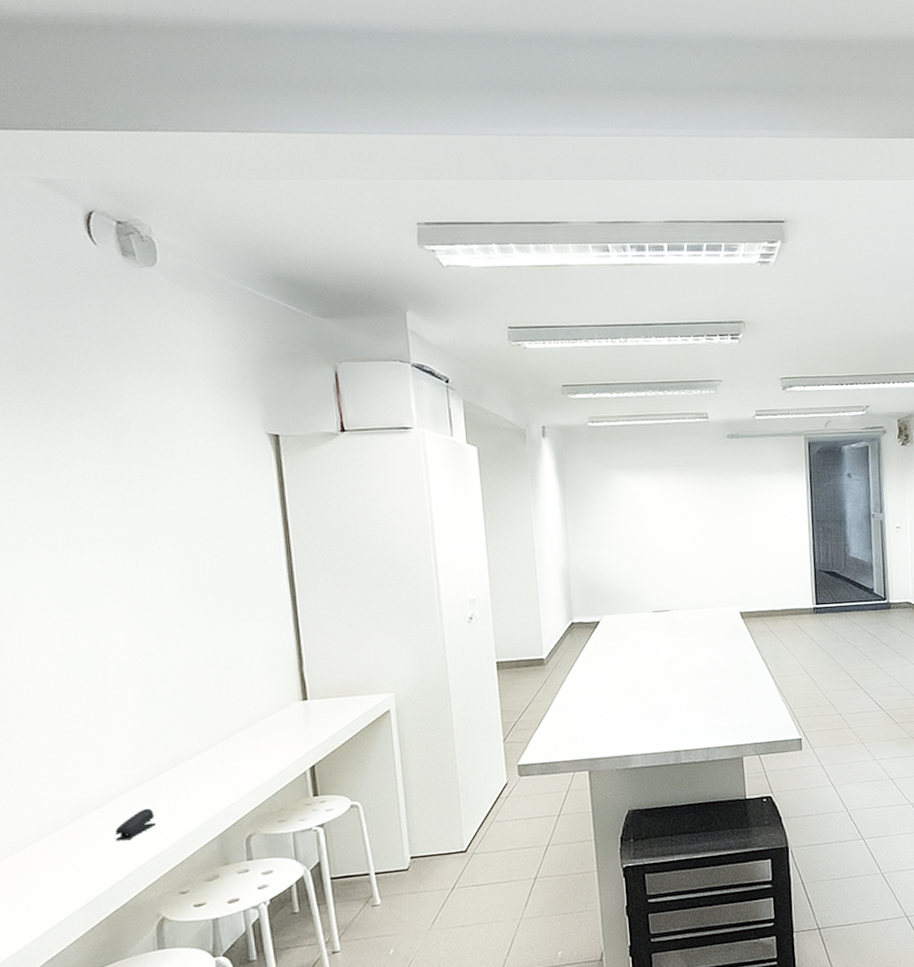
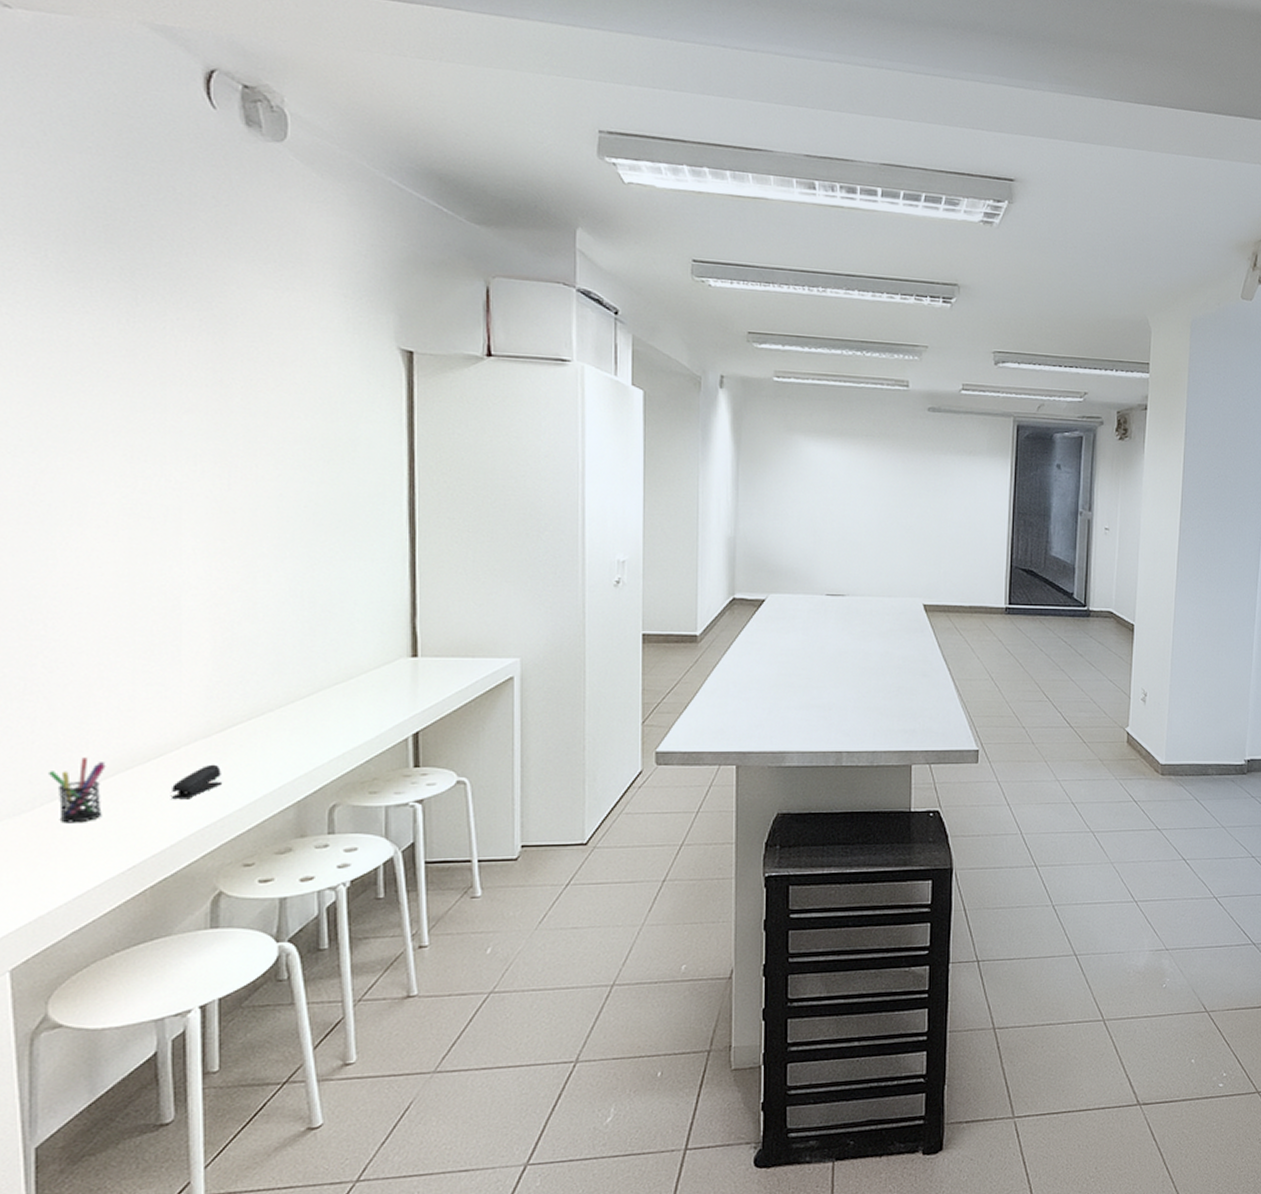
pen holder: none [14,811,61,869] -> present [49,757,106,823]

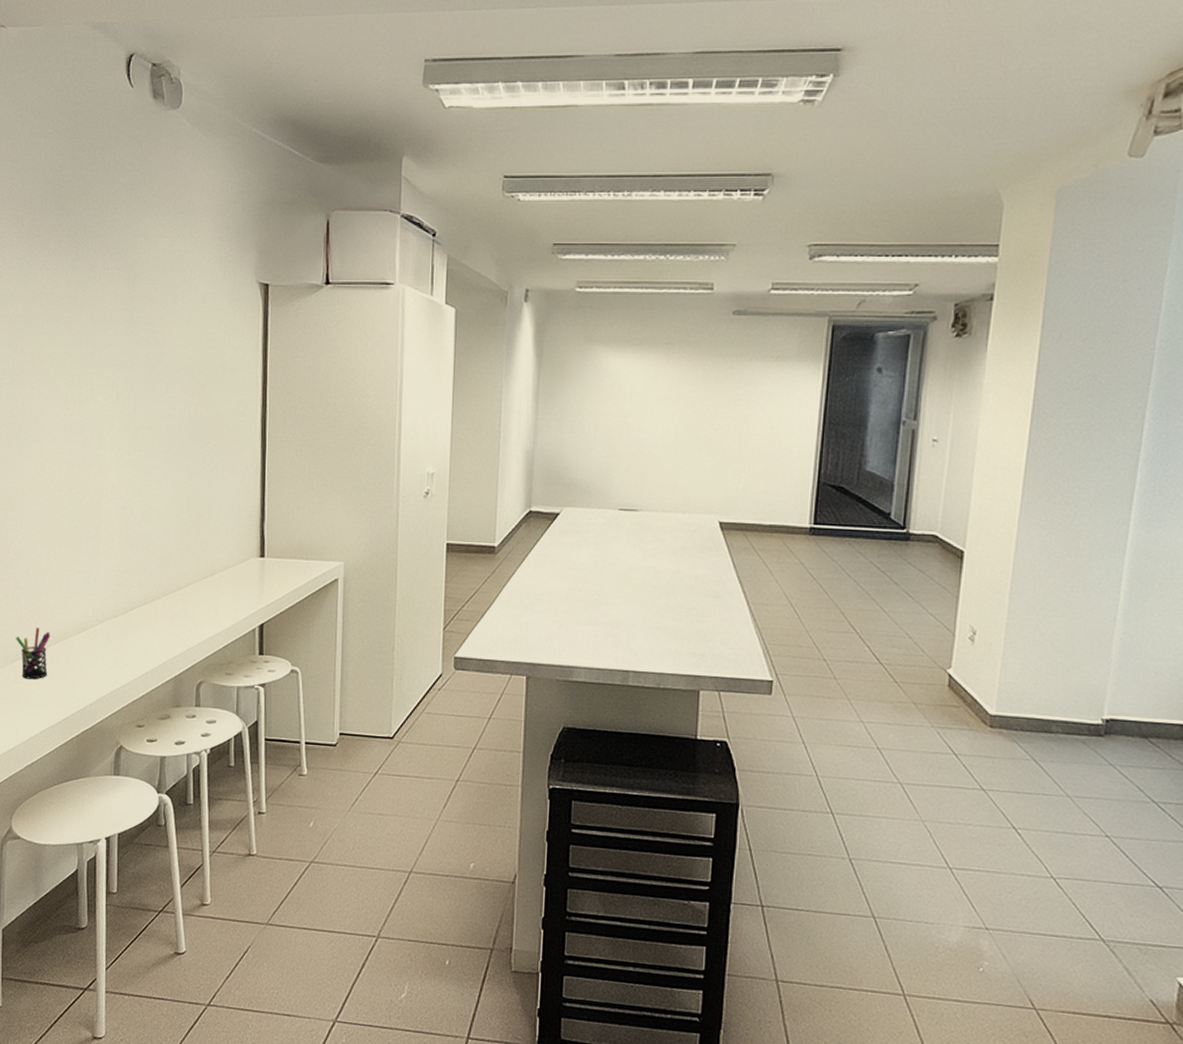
stapler: present [172,764,223,800] -> none [92,640,125,667]

